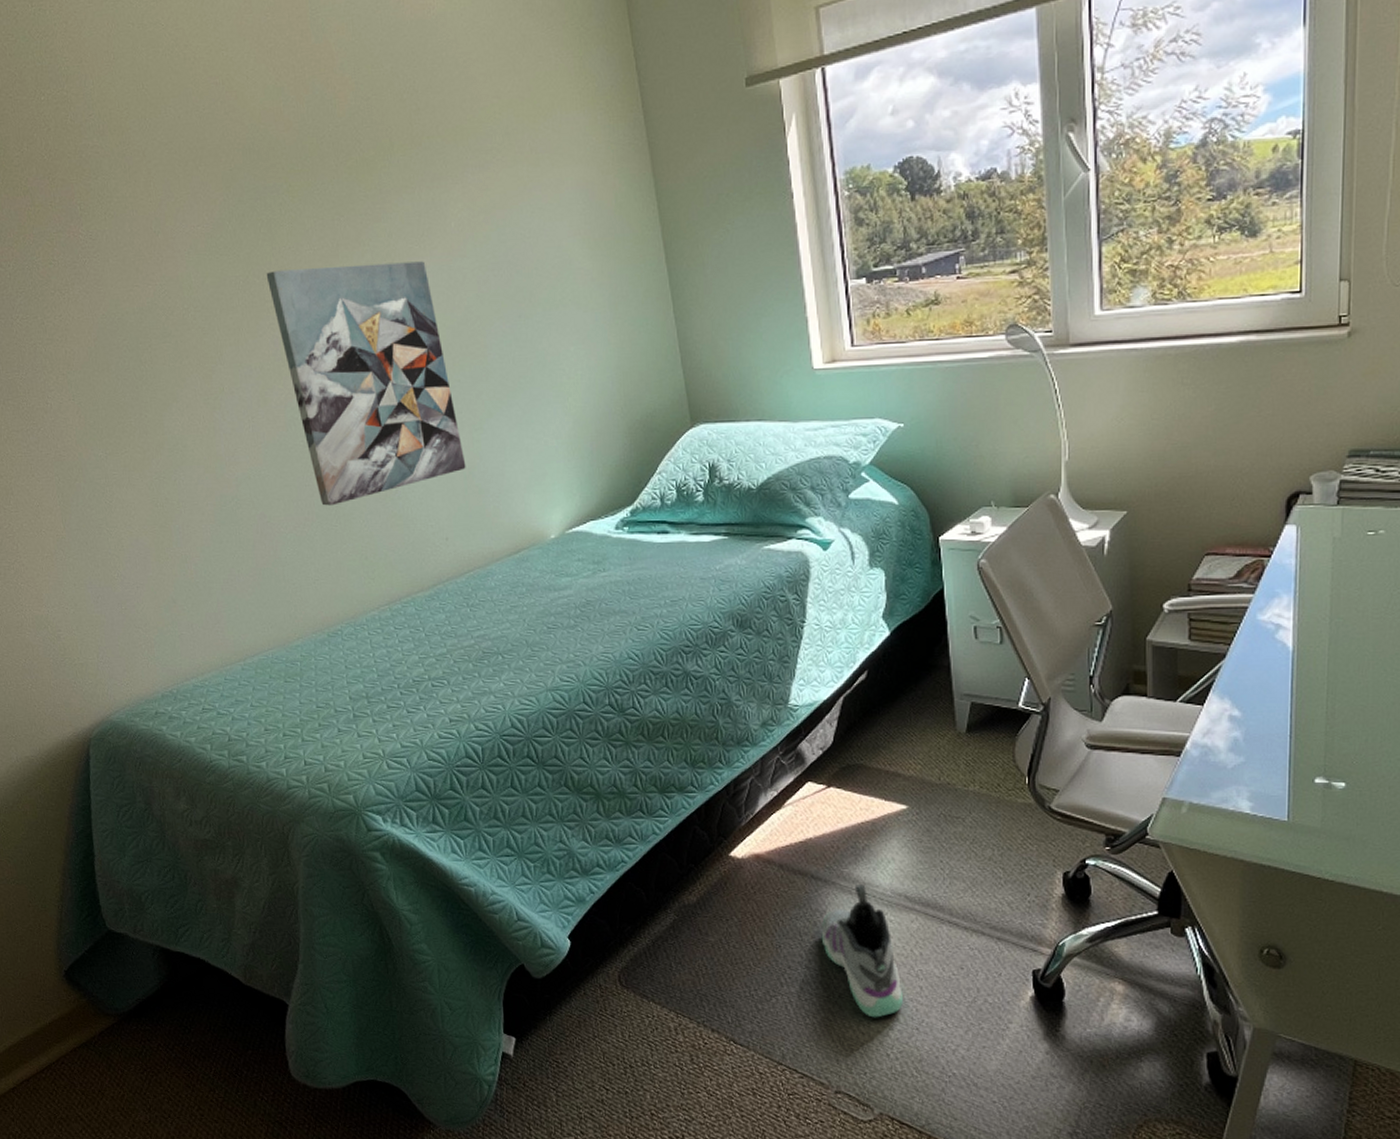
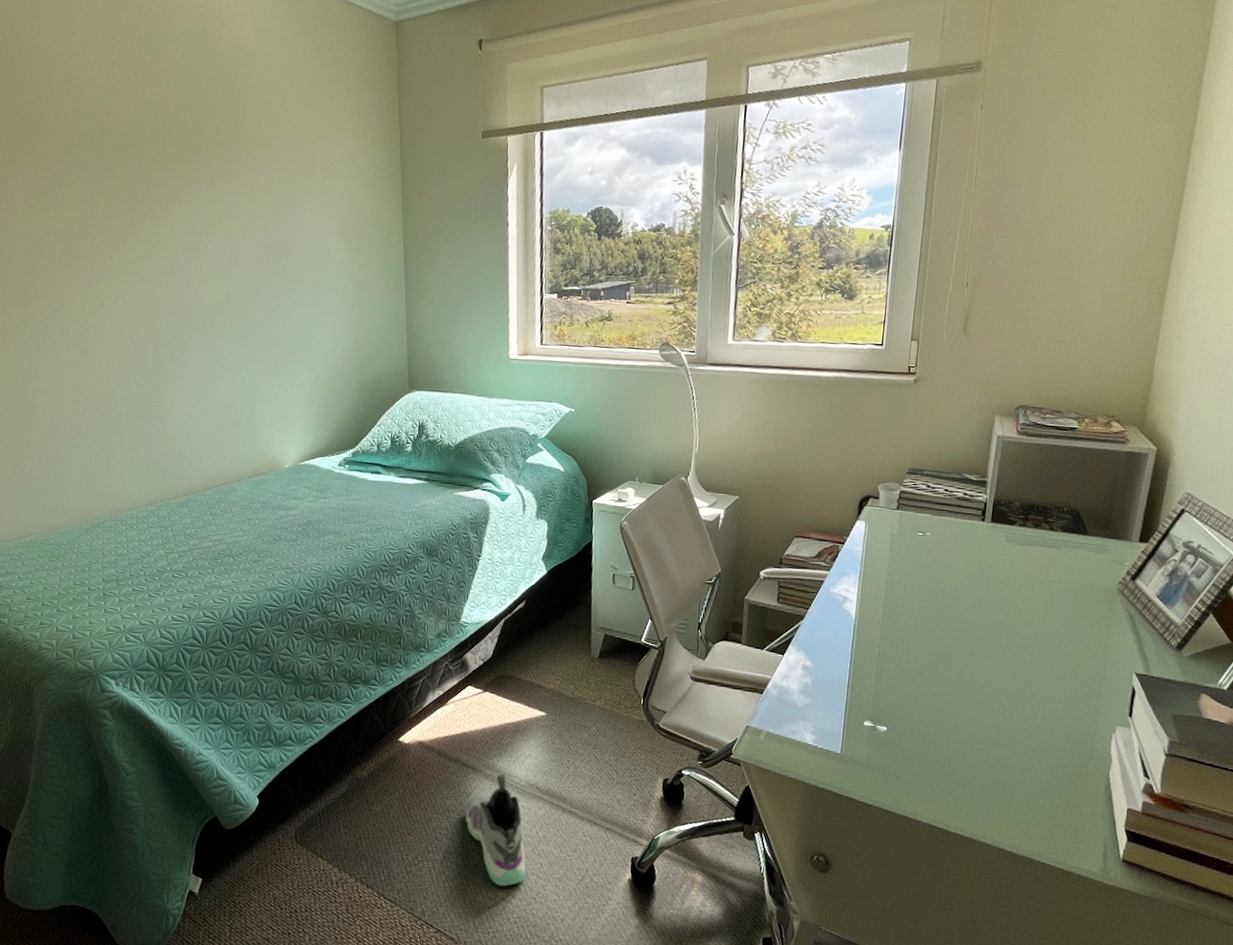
wall art: present [266,261,466,506] -> none [83,230,225,421]

